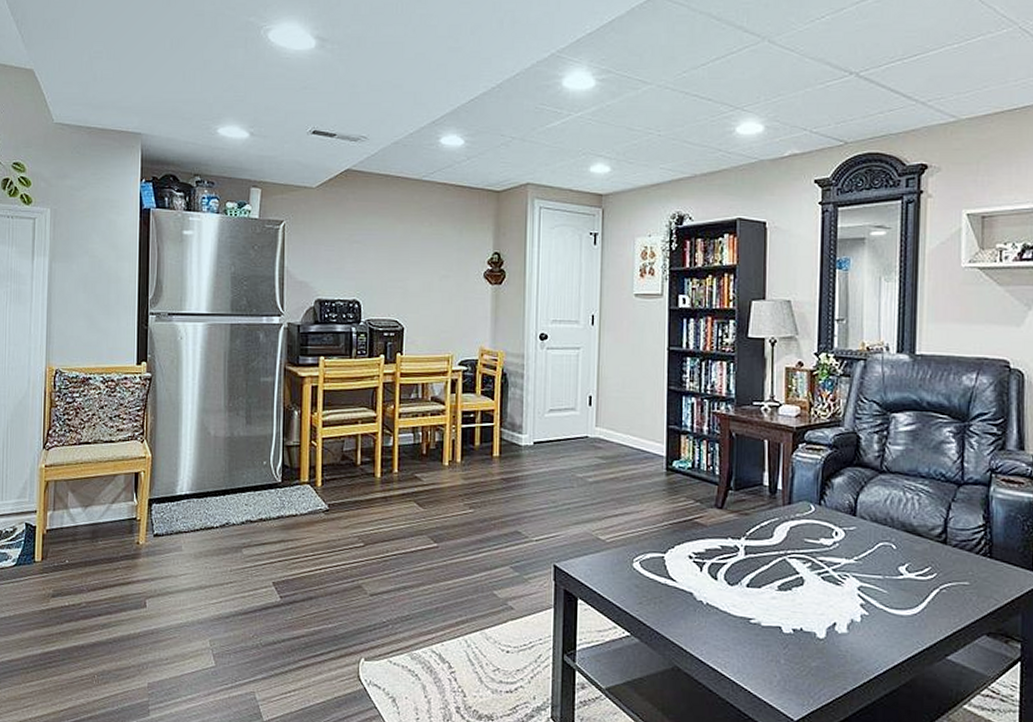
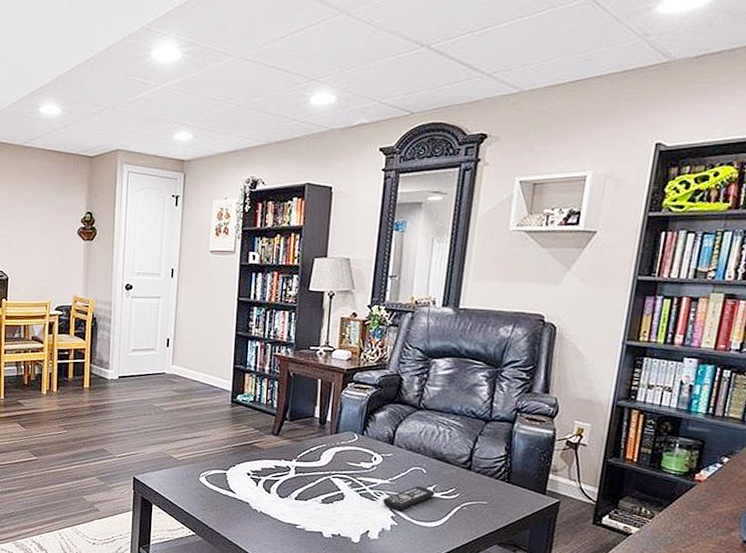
remote control: none [849,564,908,596] -> present [383,485,435,510]

